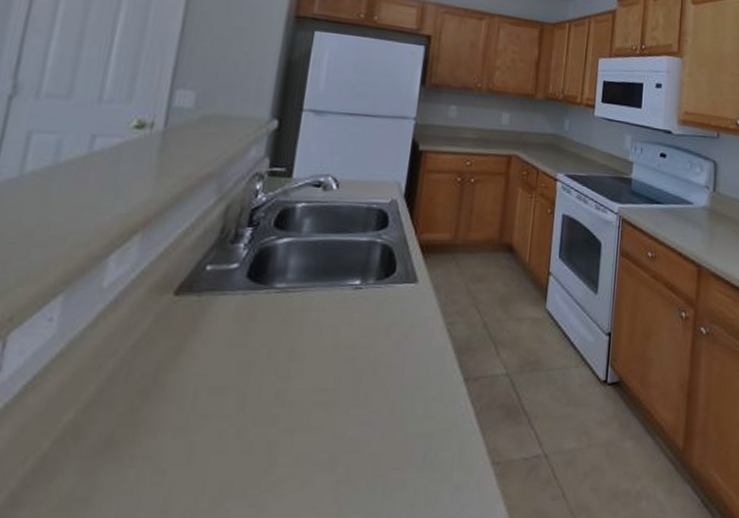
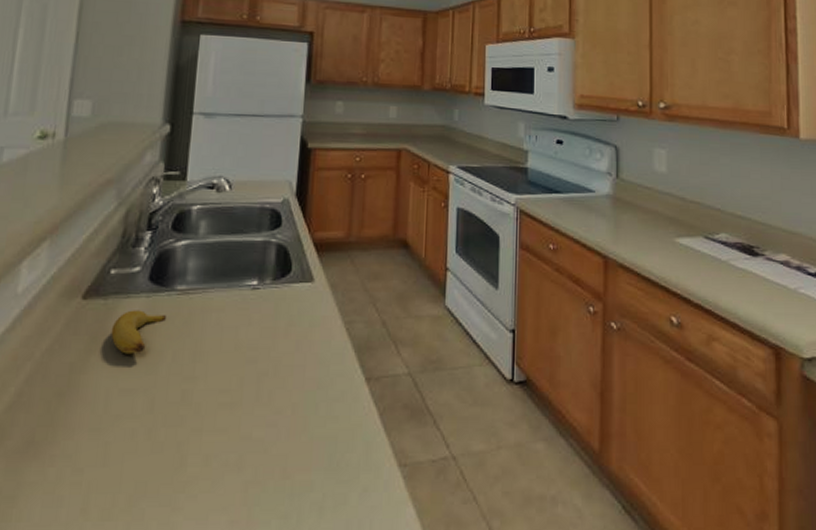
banana: none [203,307,263,353] -> present [111,310,166,355]

